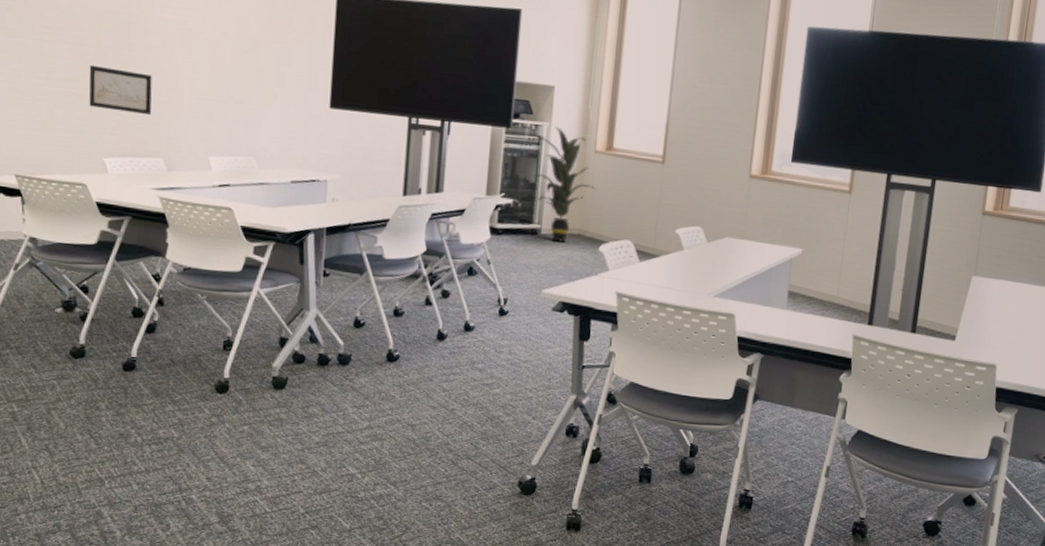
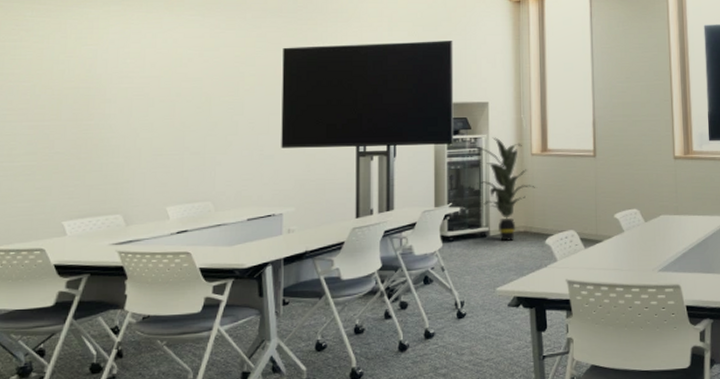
wall art: present [89,64,152,116] -> none [48,137,111,177]

